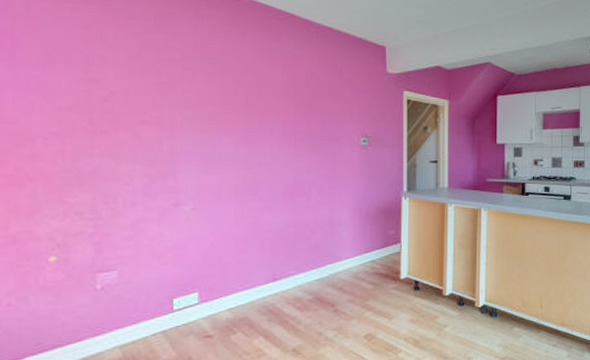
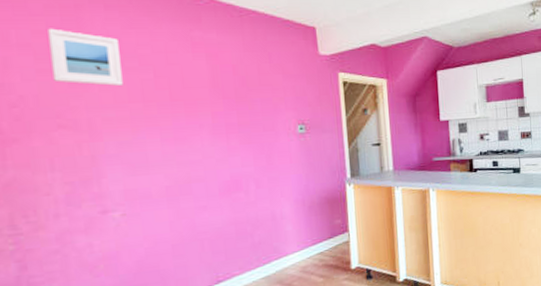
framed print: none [142,31,204,88] -> present [48,28,123,86]

